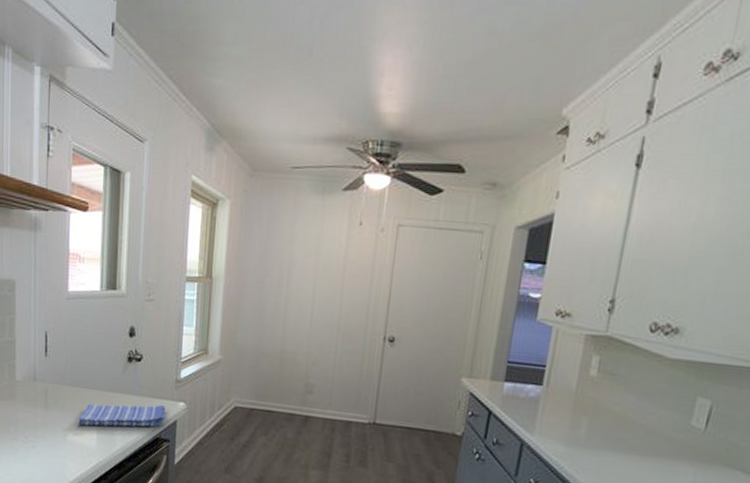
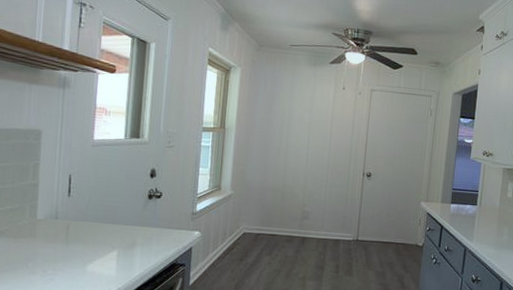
dish towel: present [78,403,166,427] -> none [98,234,182,257]

